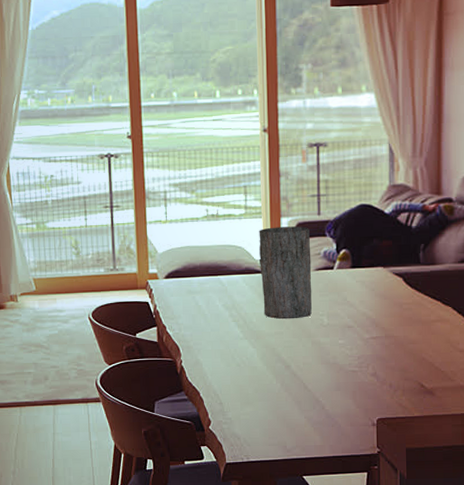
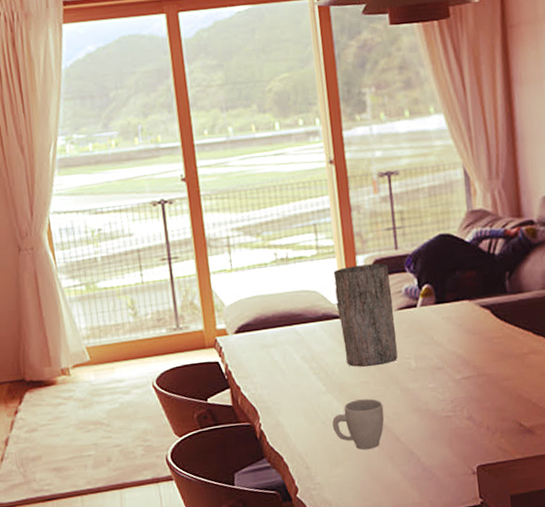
mug: none [247,348,295,394] -> present [332,398,384,450]

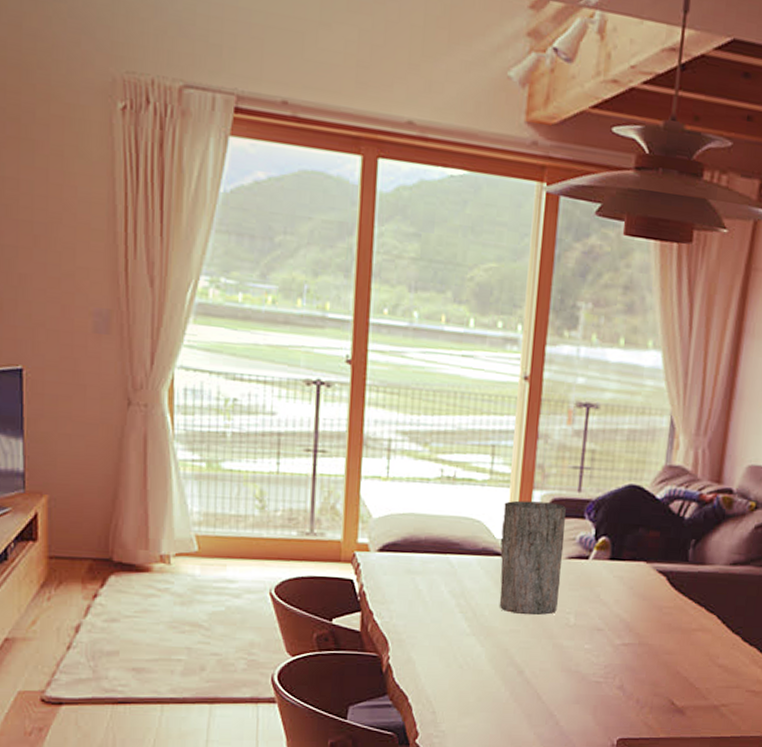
mug: present [332,398,384,450] -> none [470,648,531,704]

